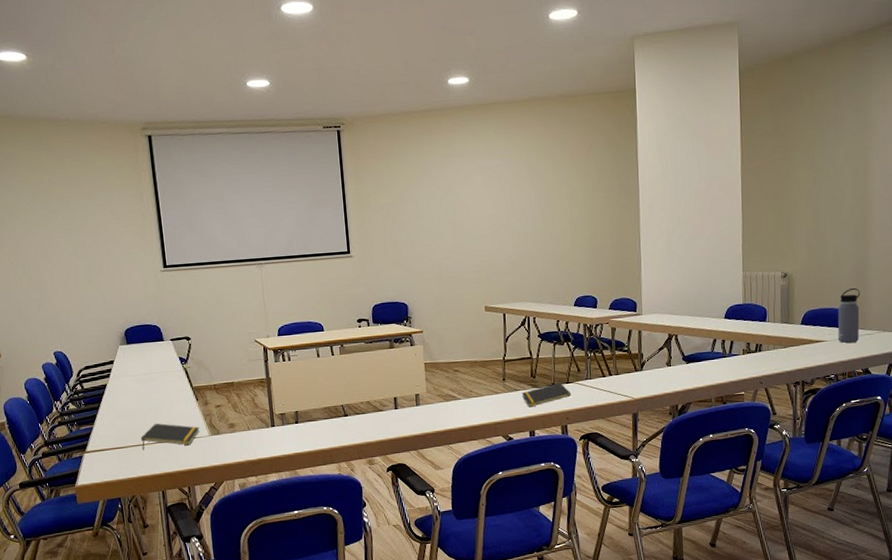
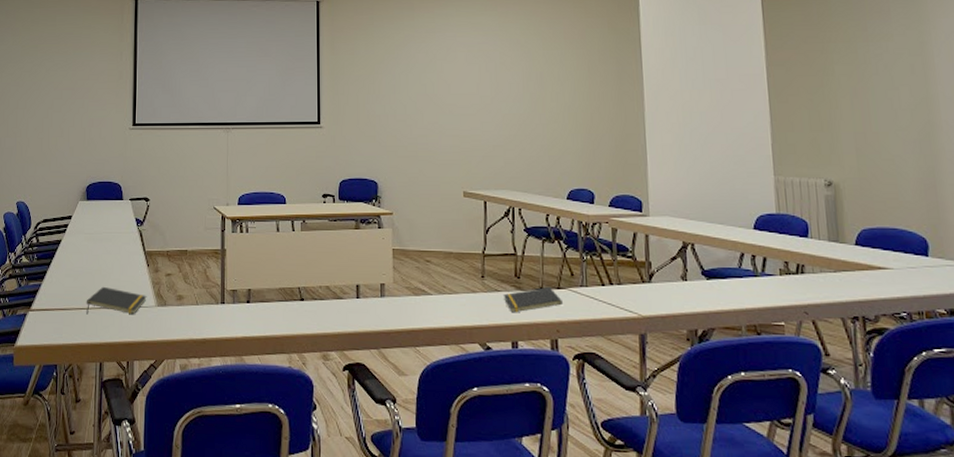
water bottle: present [837,287,861,343] -> none [904,205,937,274]

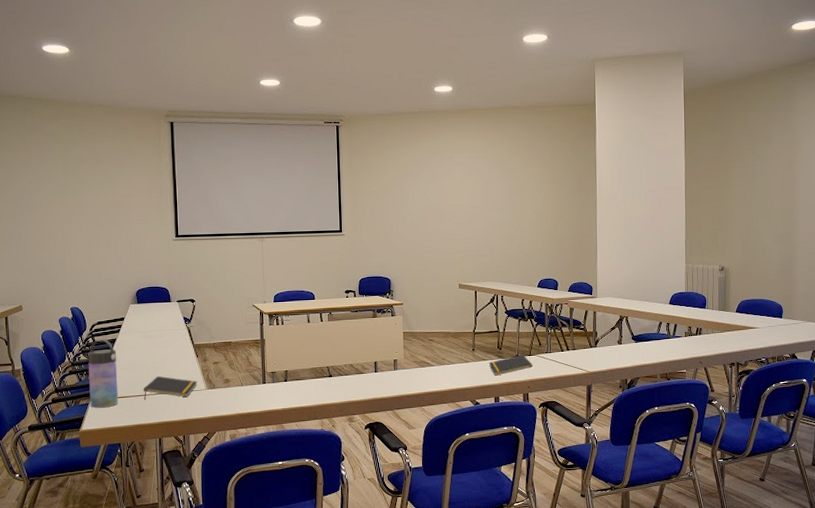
water bottle: none [28,239,61,321] -> present [88,338,119,408]

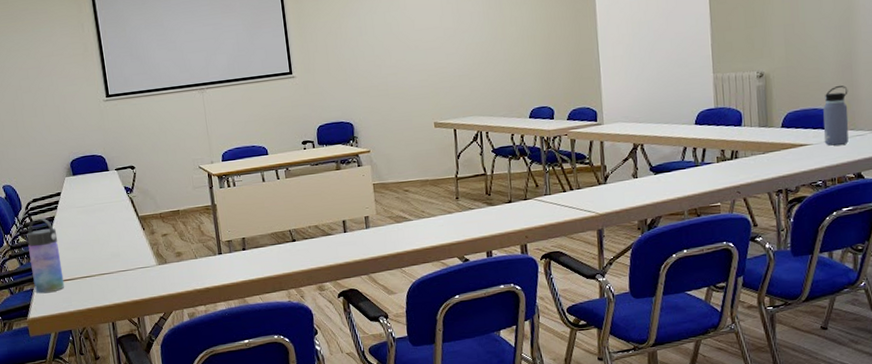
notepad: present [143,376,198,400] -> none [89,253,147,282]
notepad: present [488,354,533,376] -> none [476,199,531,227]
water bottle: none [768,282,788,330] -> present [823,85,849,146]

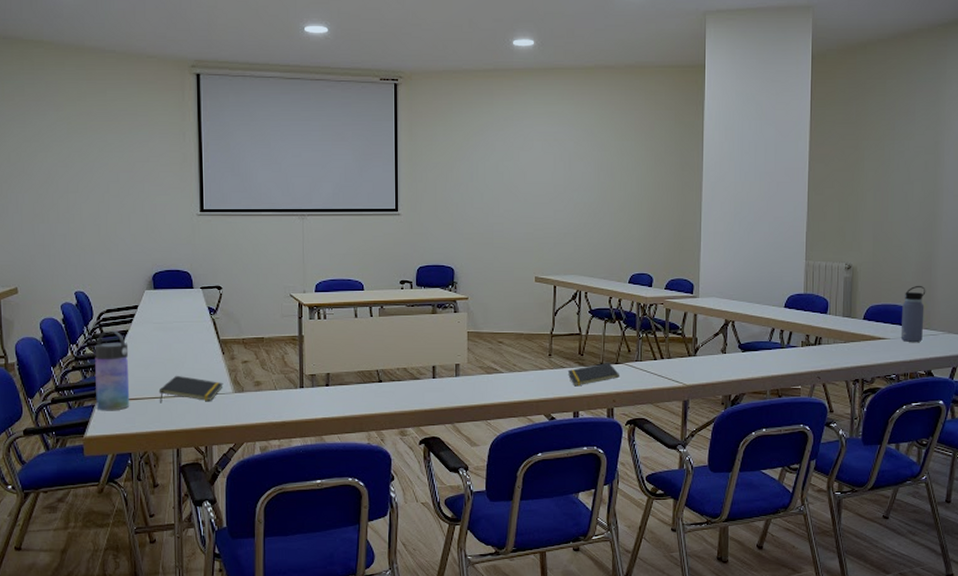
notepad: none [89,253,147,282] -> present [158,375,223,403]
notepad: none [476,199,531,227] -> present [567,362,620,387]

